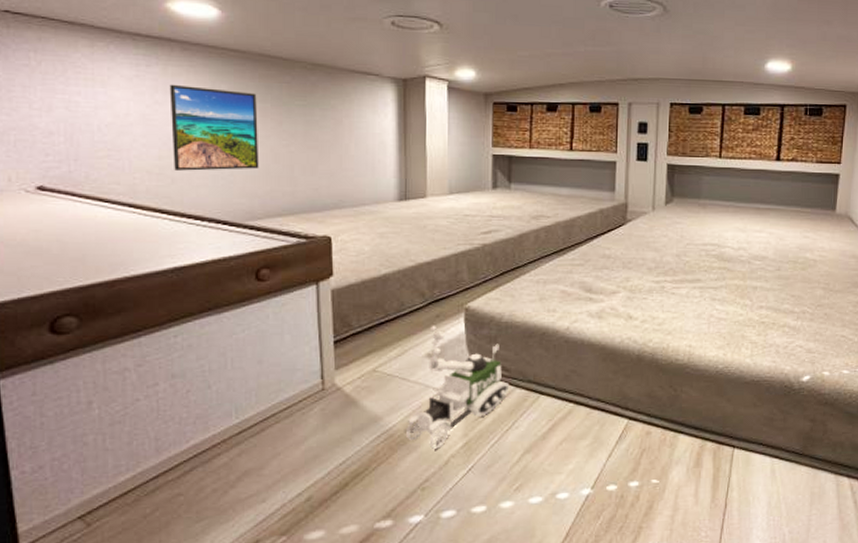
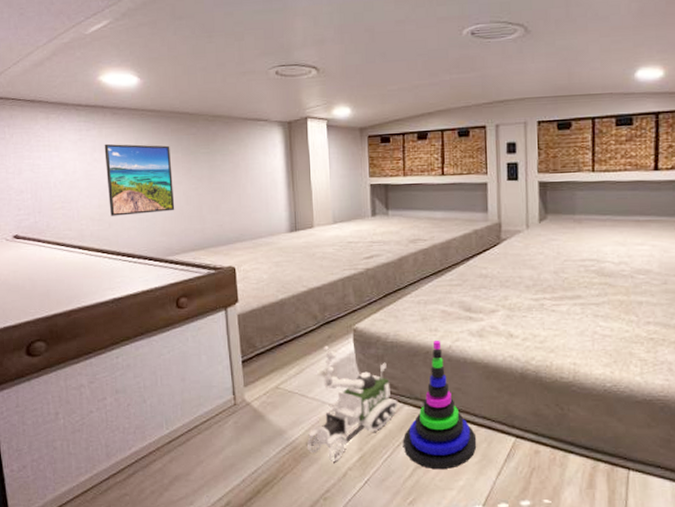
stacking toy: none [513,322,589,453] -> present [403,341,477,469]

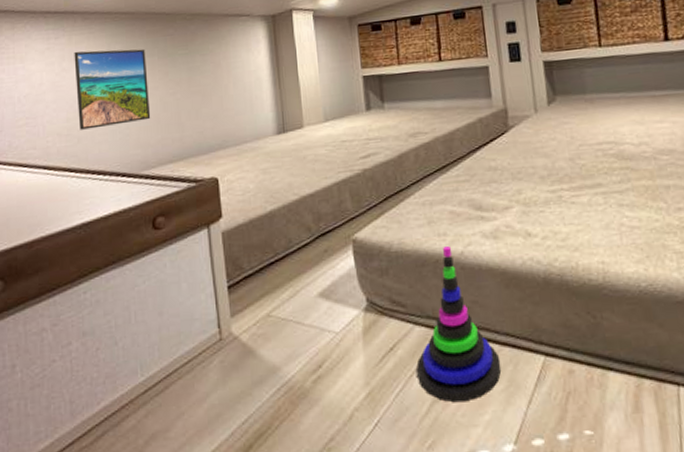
toy tank: present [307,346,398,461] -> none [306,262,408,401]

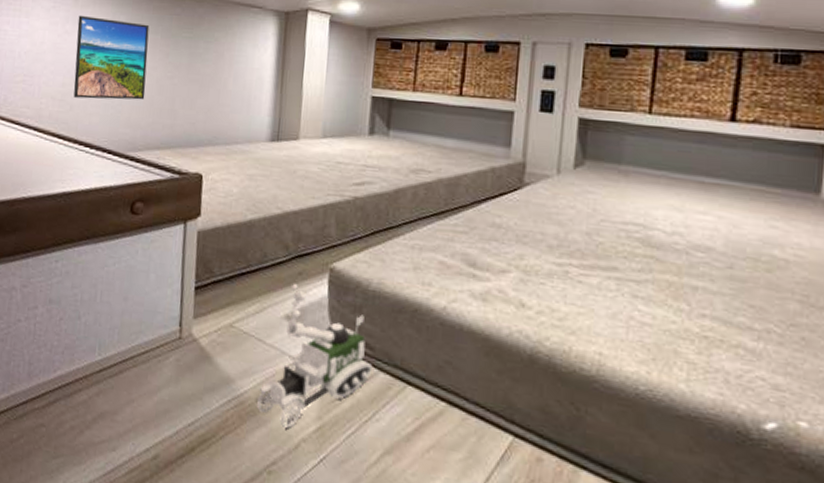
toy tank: none [306,262,408,401] -> present [257,284,373,428]
stacking toy: present [416,246,502,402] -> none [373,297,465,462]

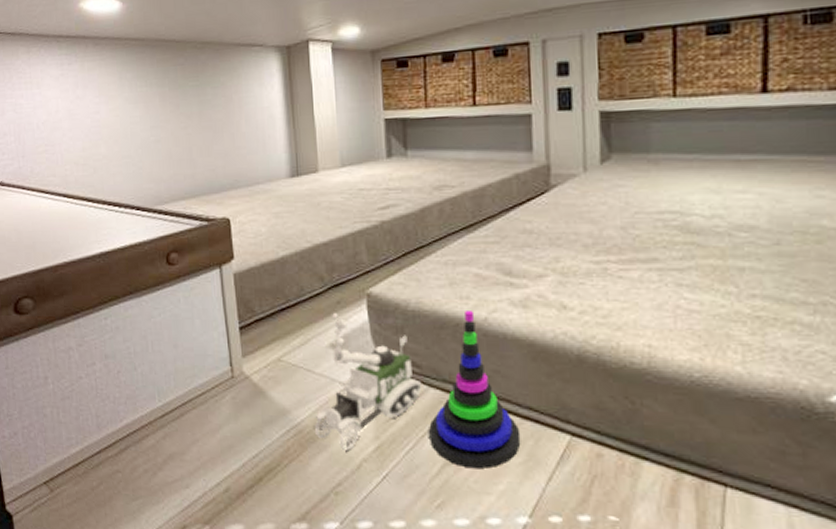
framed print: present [73,15,150,100] -> none [87,78,163,160]
stacking toy: none [373,297,465,462] -> present [429,311,521,469]

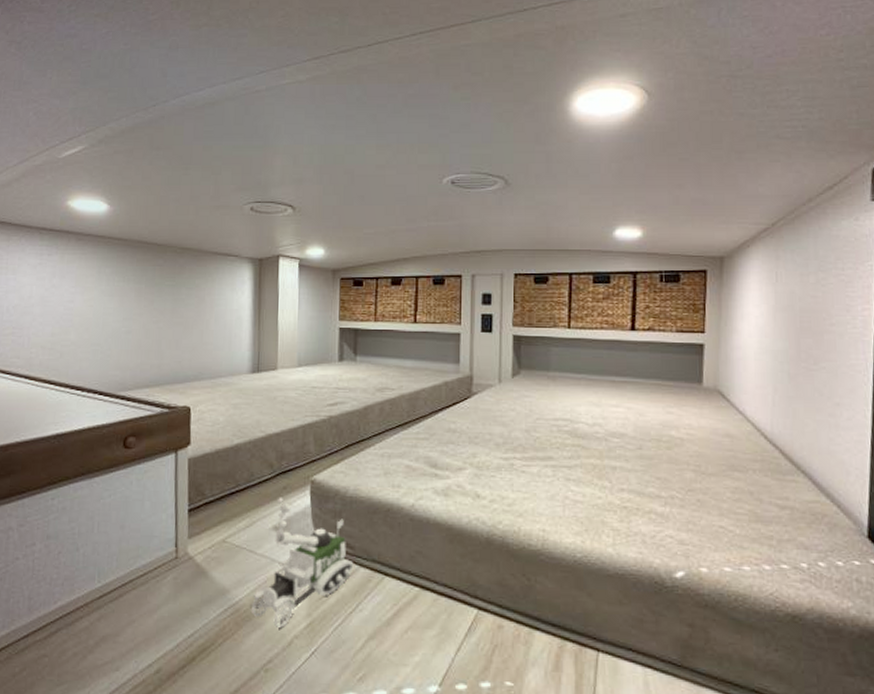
stacking toy: present [429,311,521,469] -> none [357,498,436,642]

